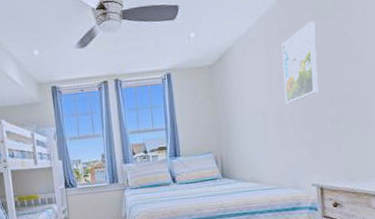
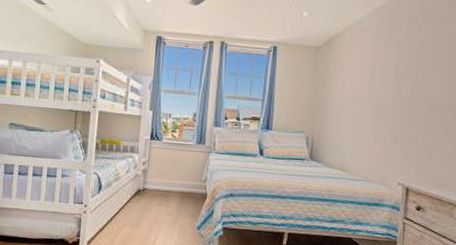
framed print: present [282,21,318,104] -> none [385,24,426,99]

